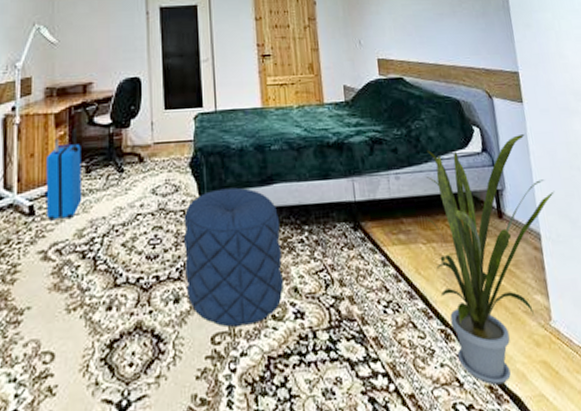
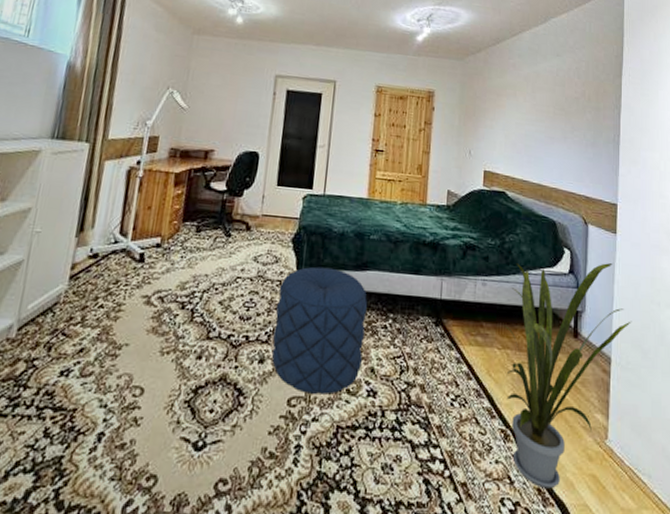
suitcase: present [46,128,83,221] -> none [155,189,195,272]

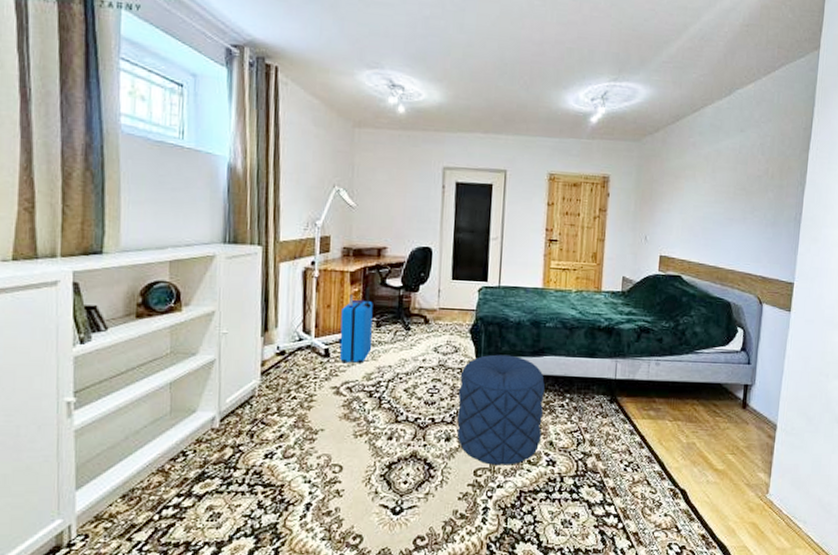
suitcase: none [155,189,195,272] -> present [339,287,373,364]
house plant: present [504,263,632,489] -> none [676,340,800,535]

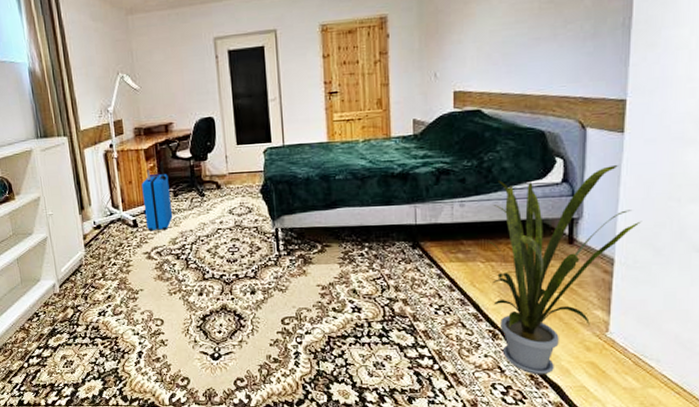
pouf: present [457,354,546,465] -> none [257,210,343,314]
house plant: none [676,340,800,535] -> present [487,165,642,375]

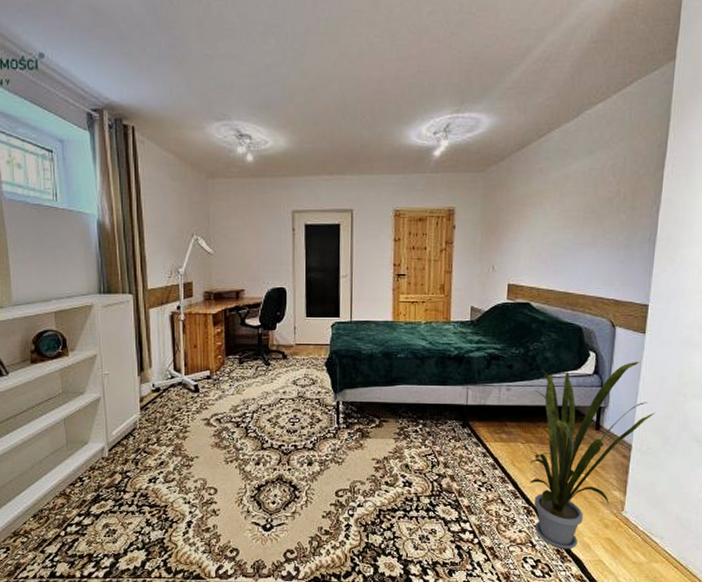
suitcase: present [142,161,173,232] -> none [207,327,237,398]

